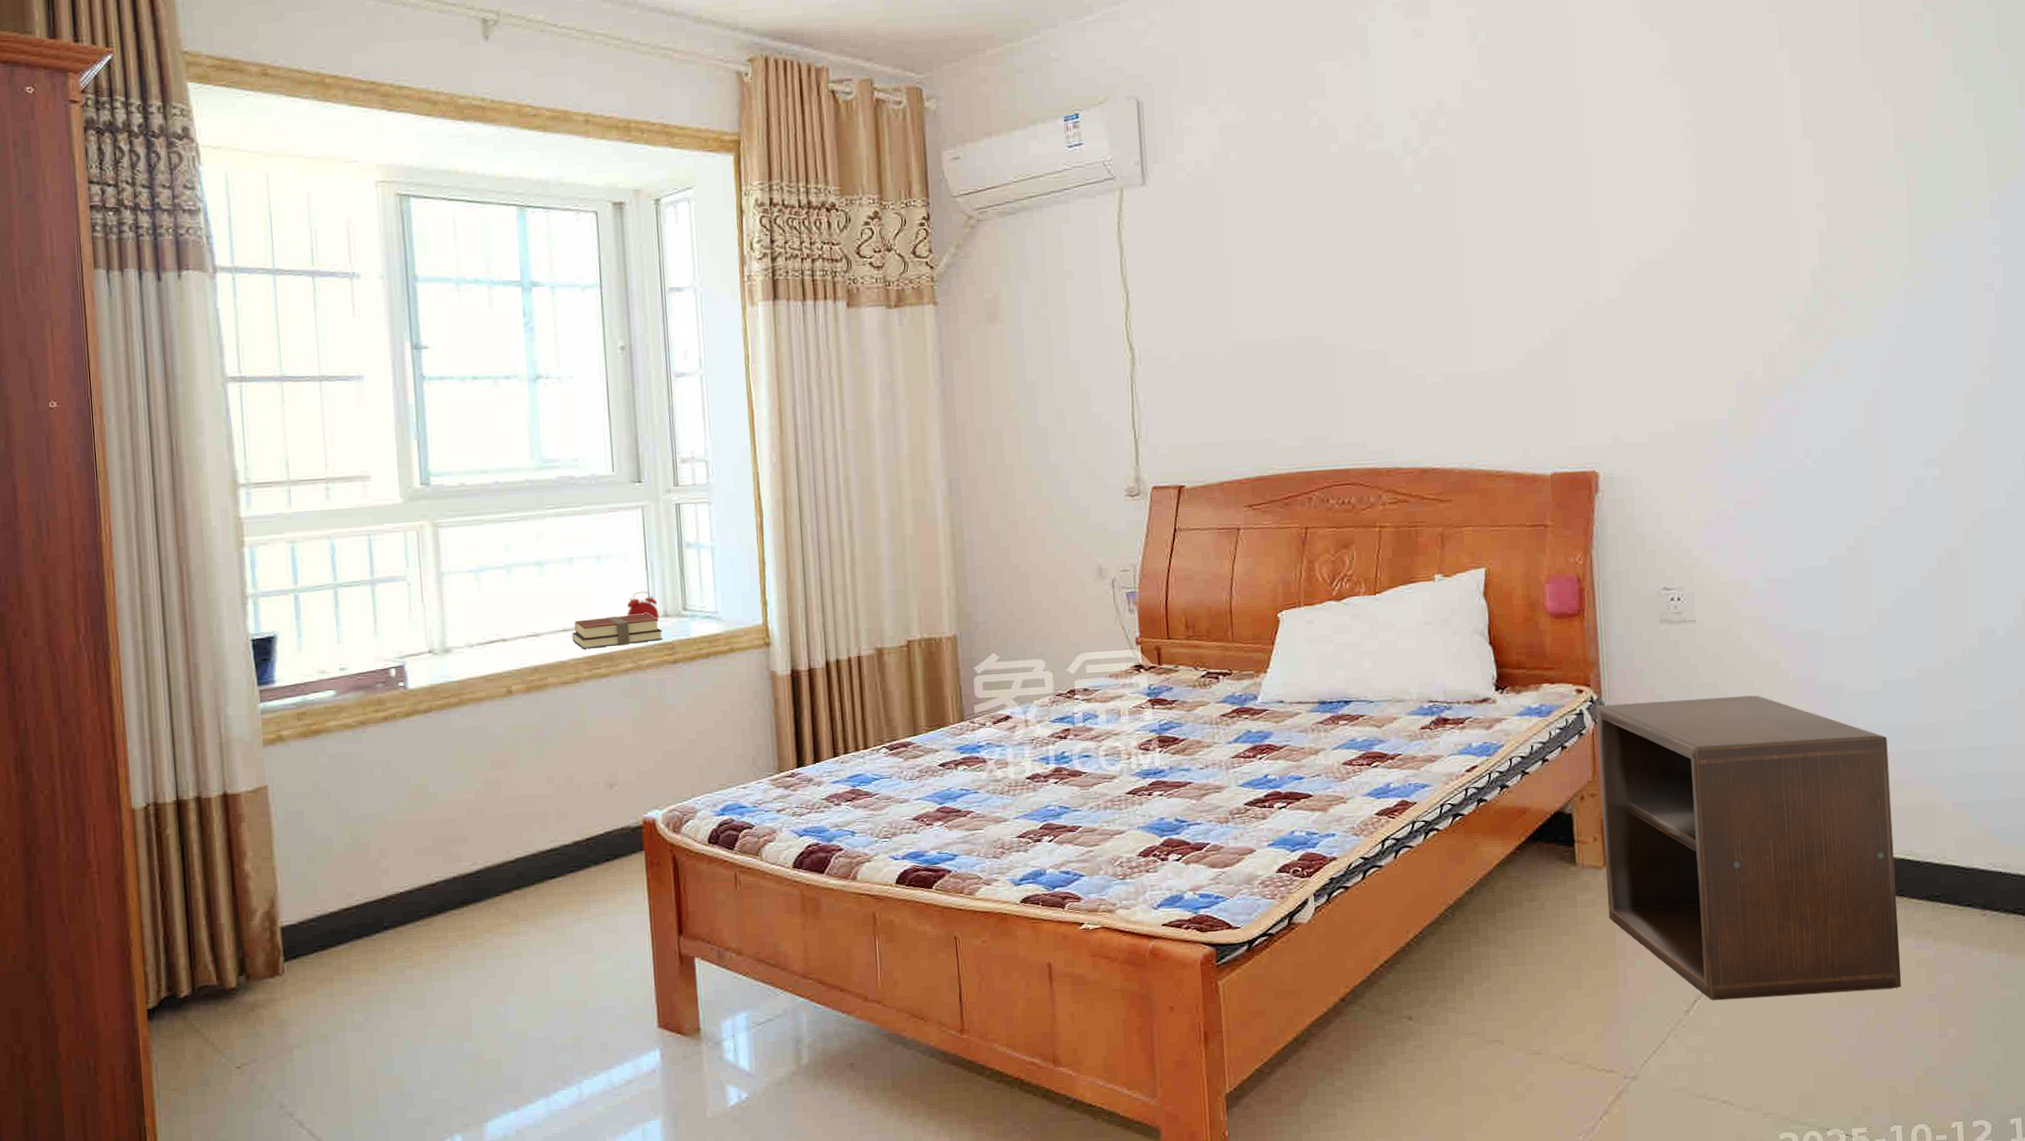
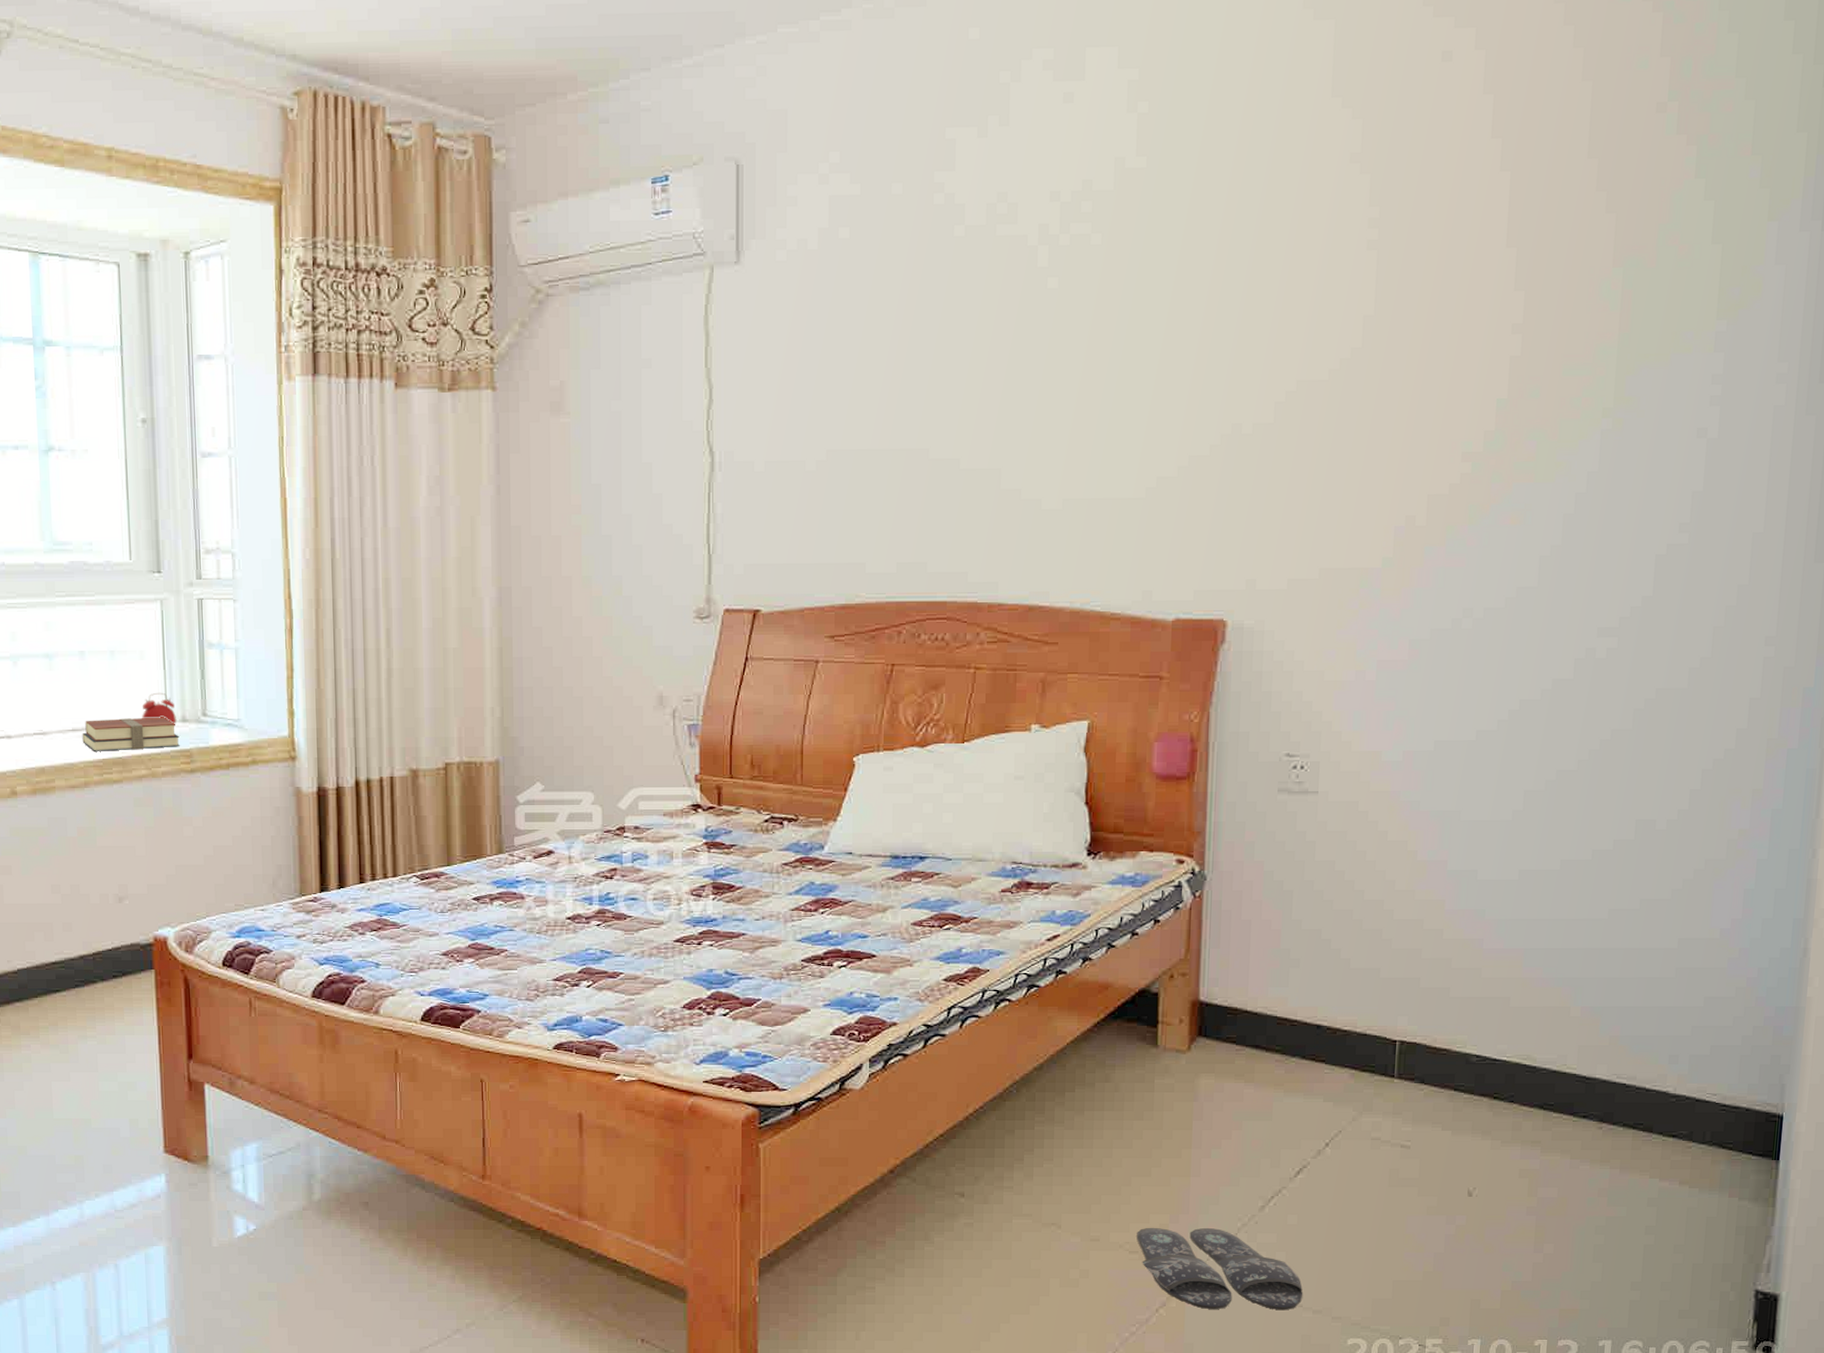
slippers: none [1575,1034,1733,1114] -> present [1137,1227,1303,1311]
nightstand: present [1595,695,1901,1000] -> none [1187,878,1517,1198]

